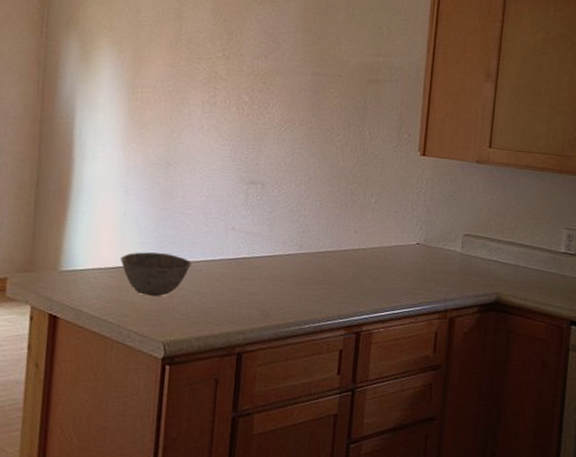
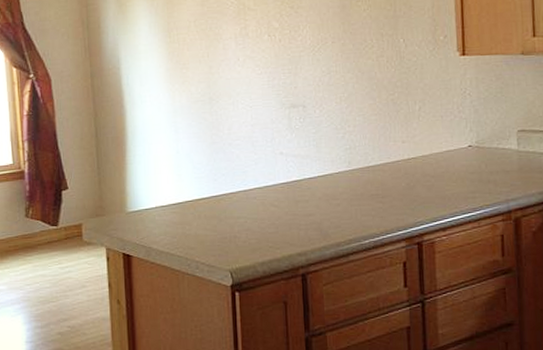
bowl: present [120,252,191,296] -> none [180,185,246,227]

